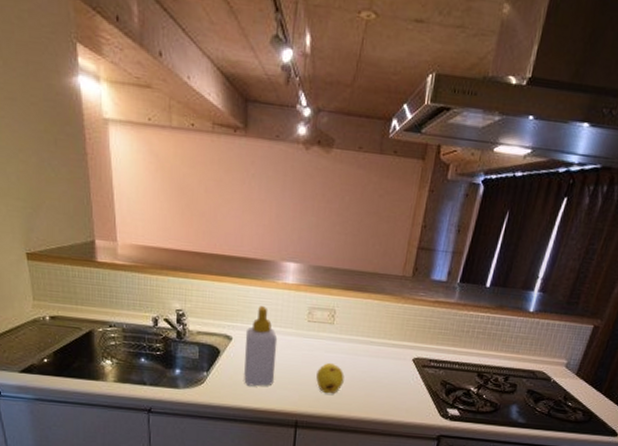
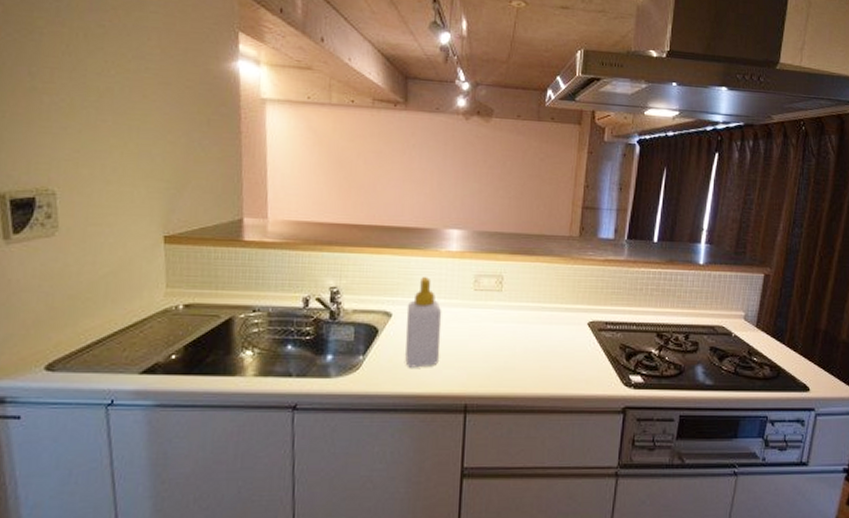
fruit: present [316,362,344,394] -> none [486,333,516,370]

